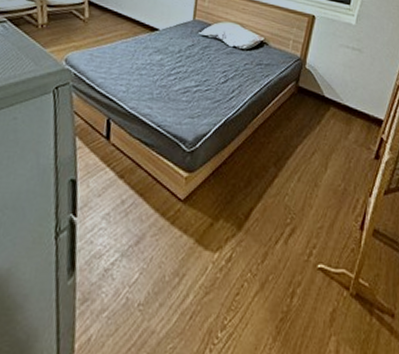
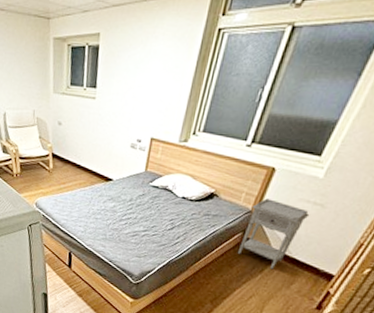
nightstand: none [295,45,351,119] -> present [238,198,310,269]

